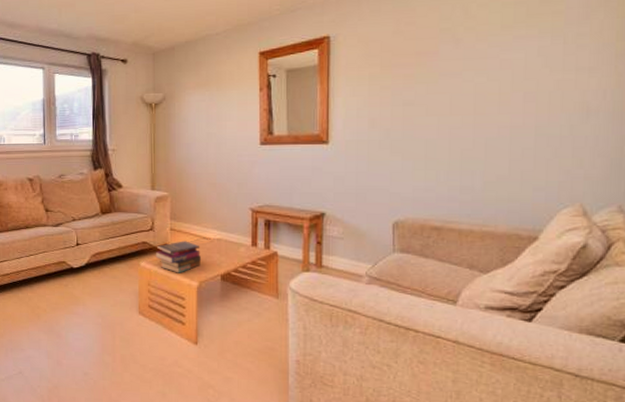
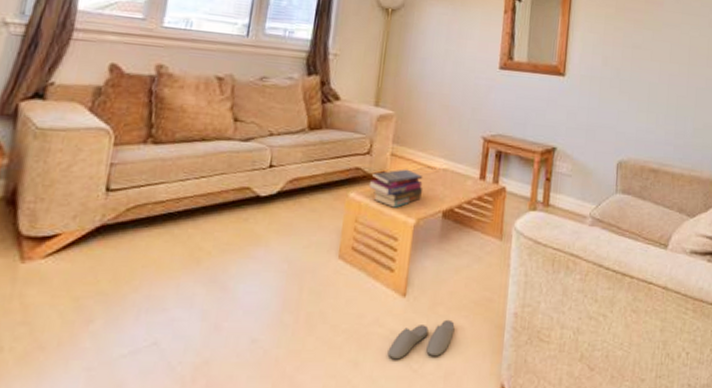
slippers: none [188,363,243,394] -> present [387,319,455,360]

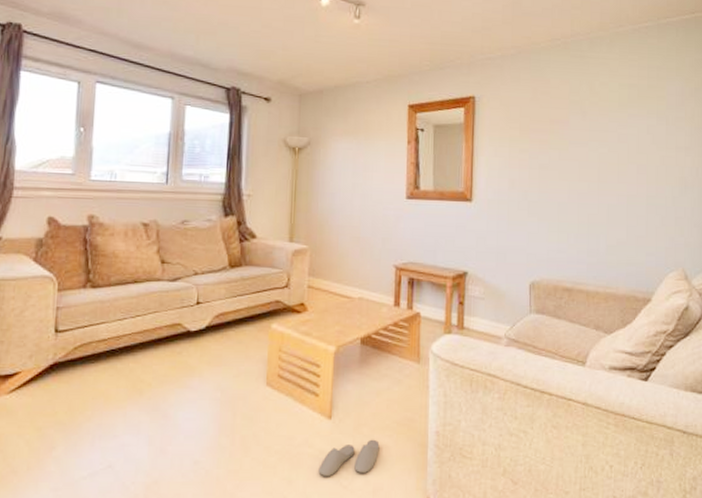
books: present [369,169,423,208] -> none [290,300,341,337]

